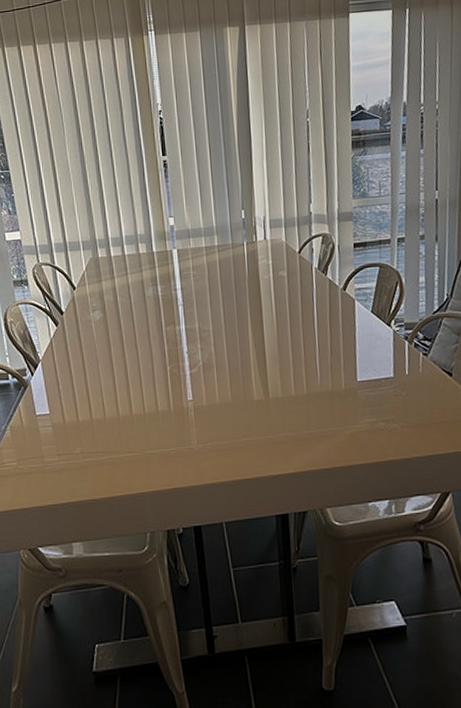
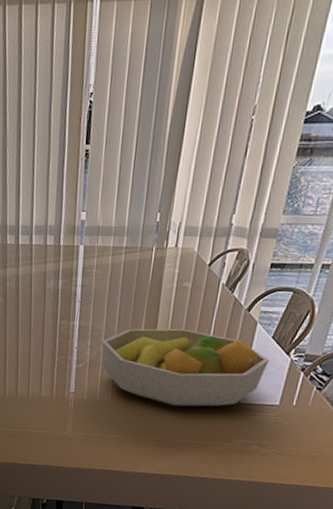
fruit bowl: none [211,316,375,397] -> present [101,328,270,407]

